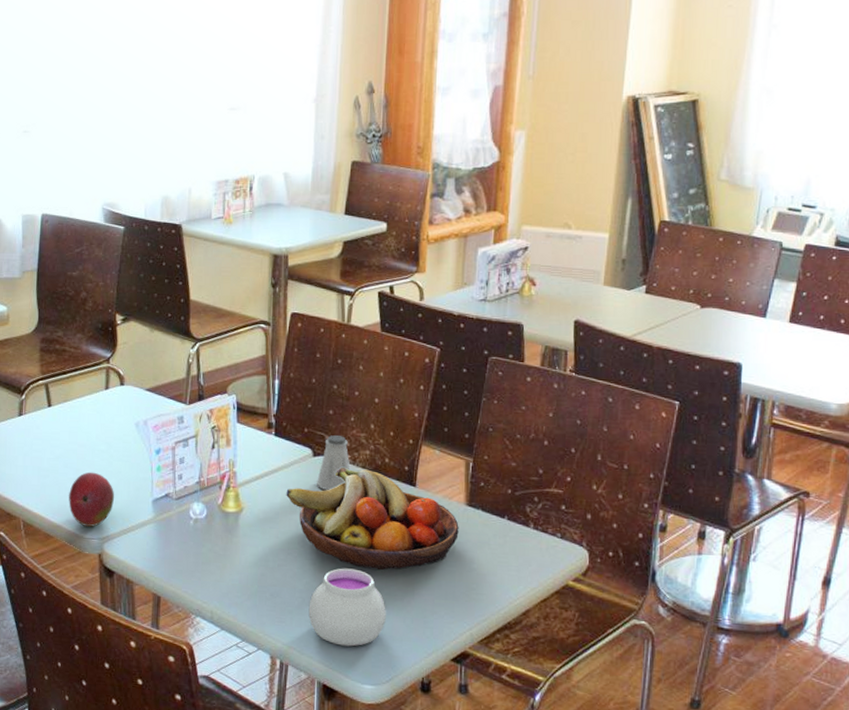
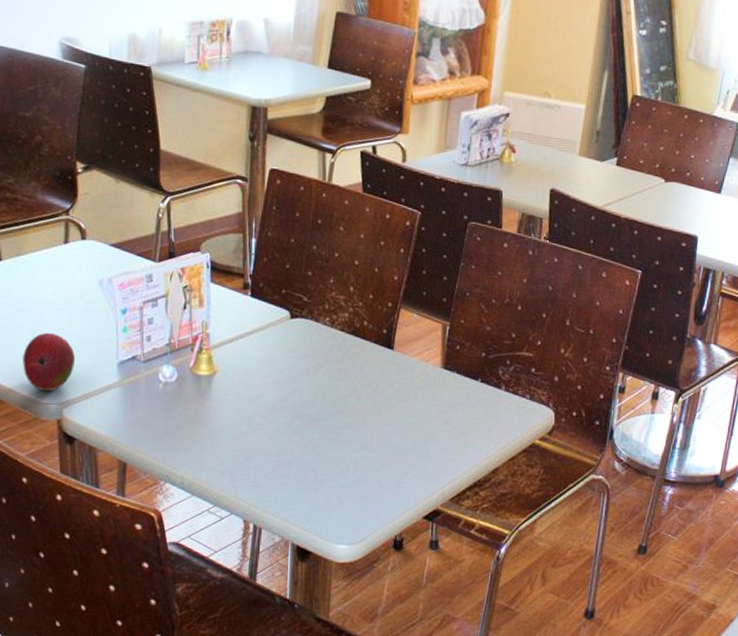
fruit bowl: present [286,467,459,571] -> none [262,330,435,433]
jar: present [308,568,386,647] -> none [283,431,362,508]
saltshaker: present [317,435,351,491] -> none [294,297,329,354]

